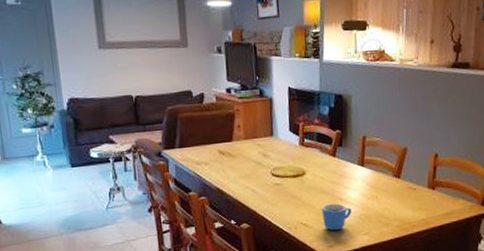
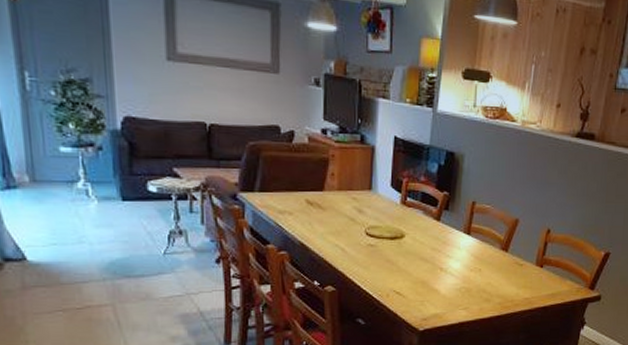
mug: present [322,204,352,231] -> none [419,273,452,303]

